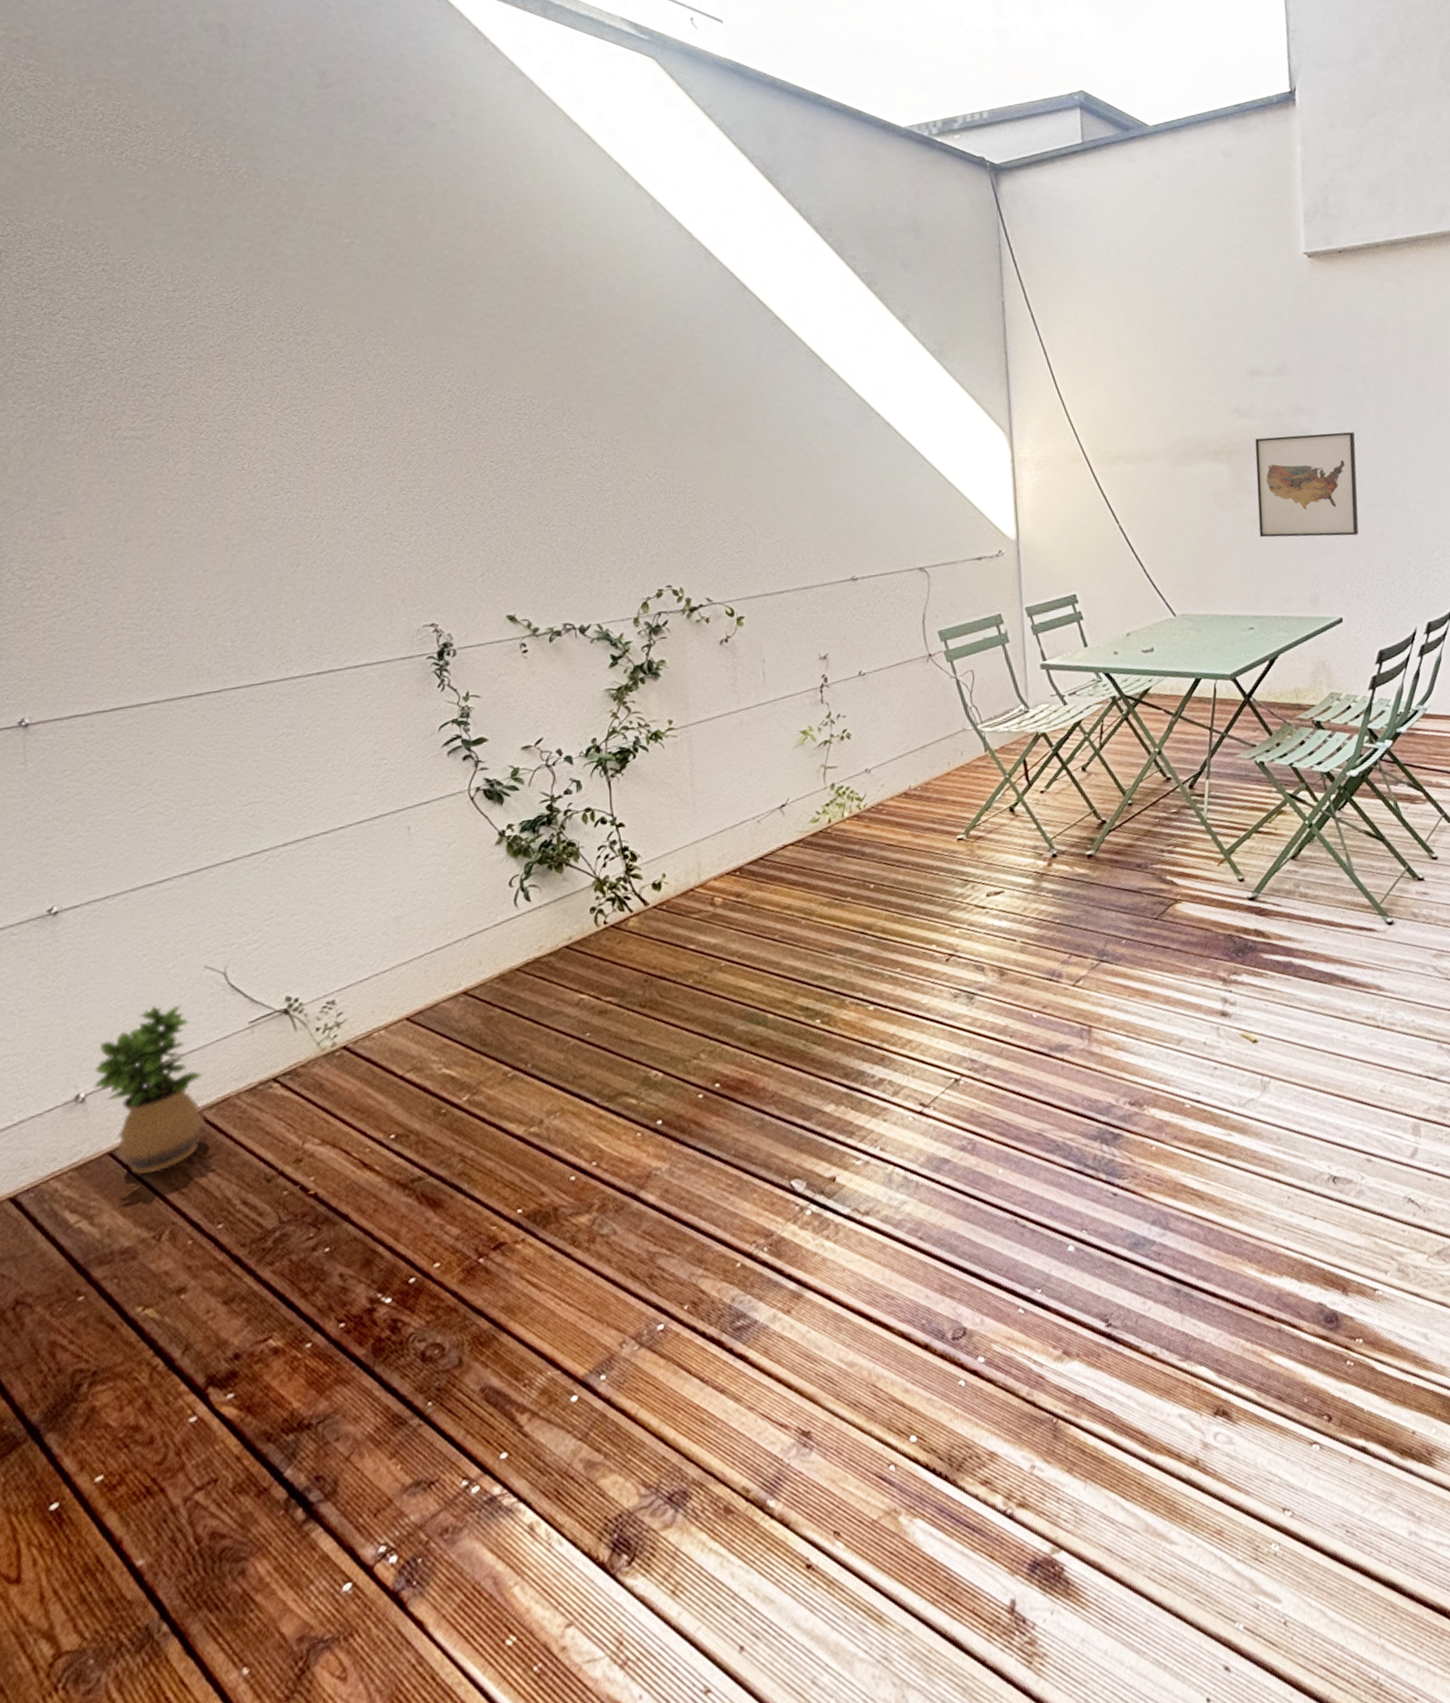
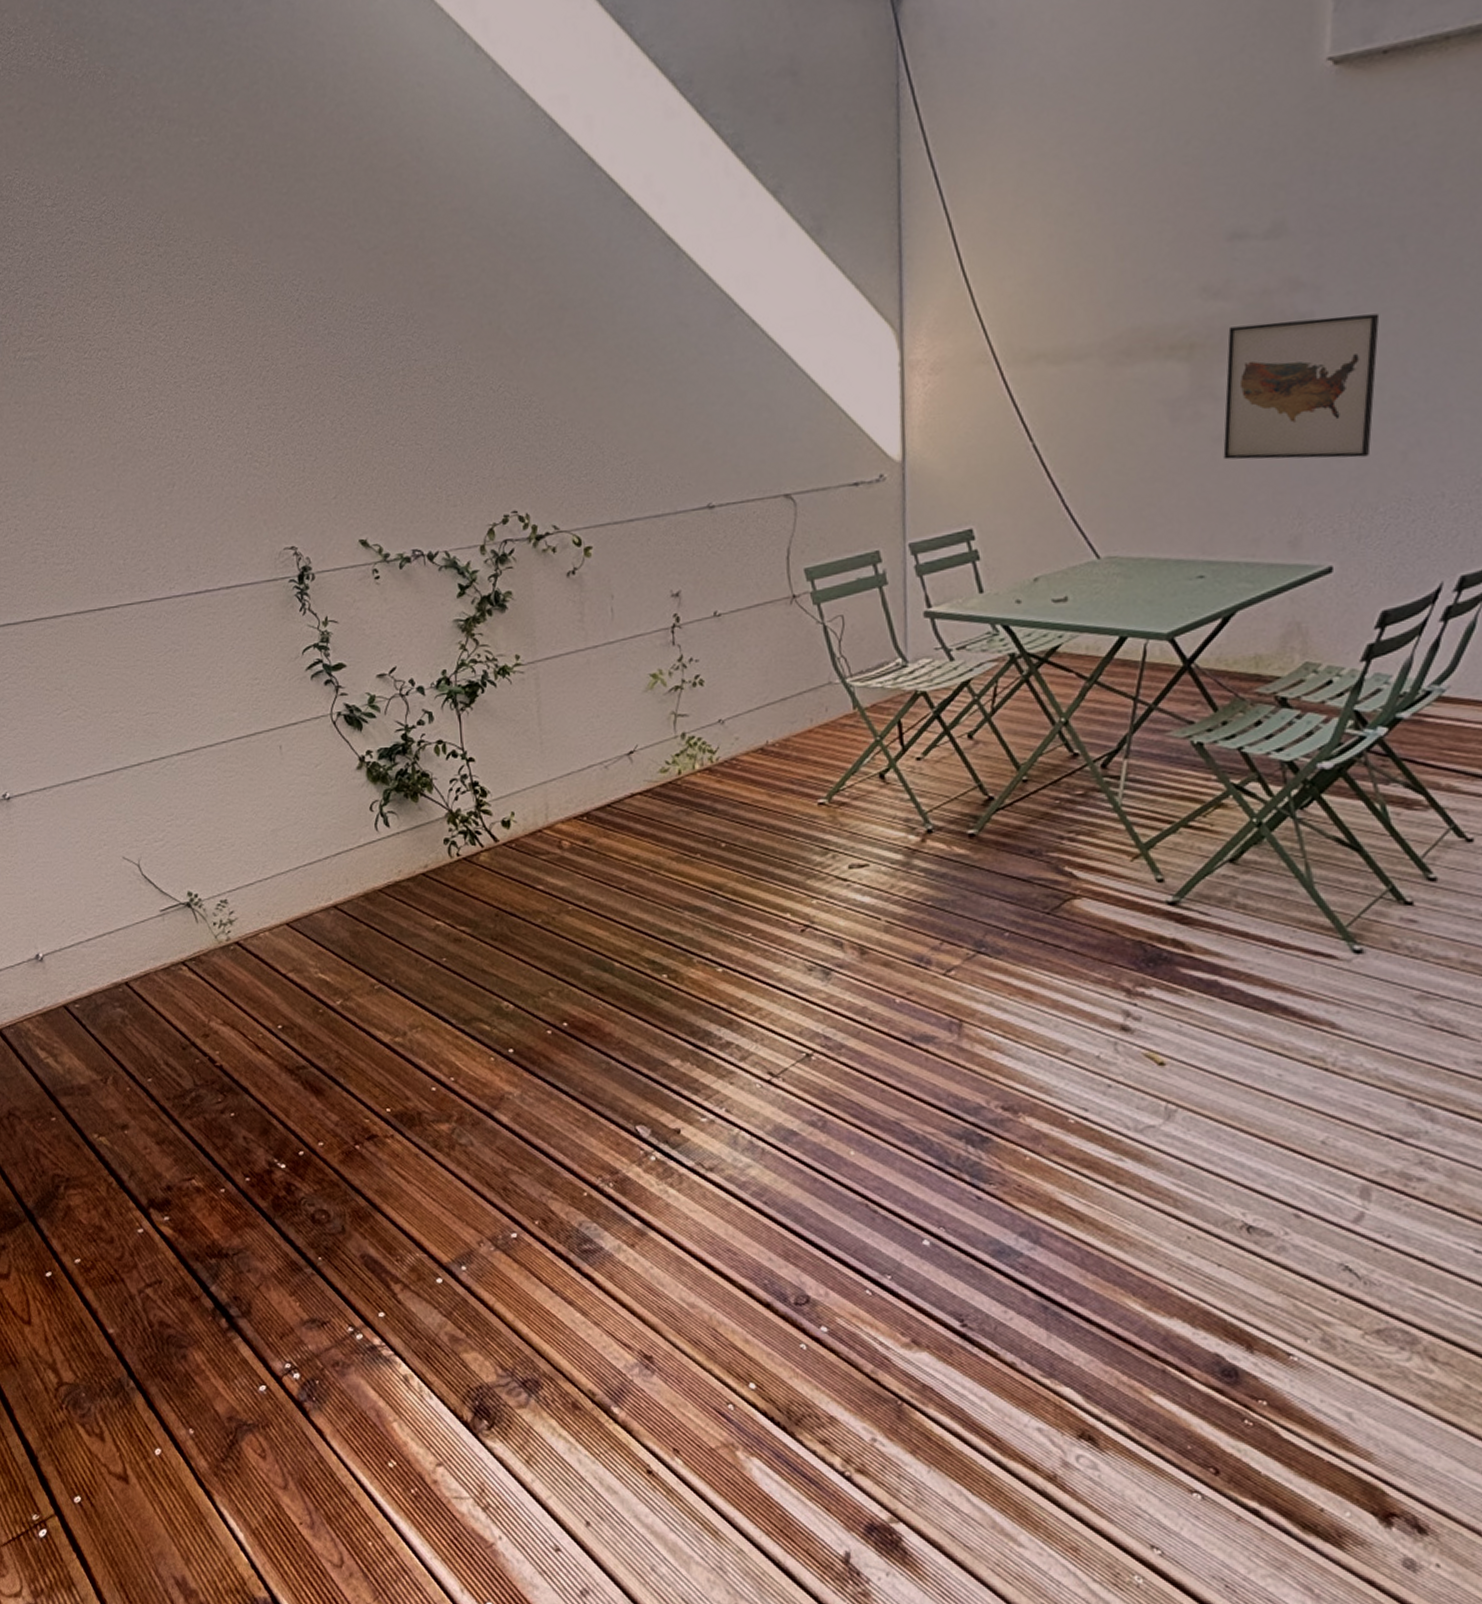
potted plant: present [93,1005,205,1176] -> none [48,887,132,1028]

